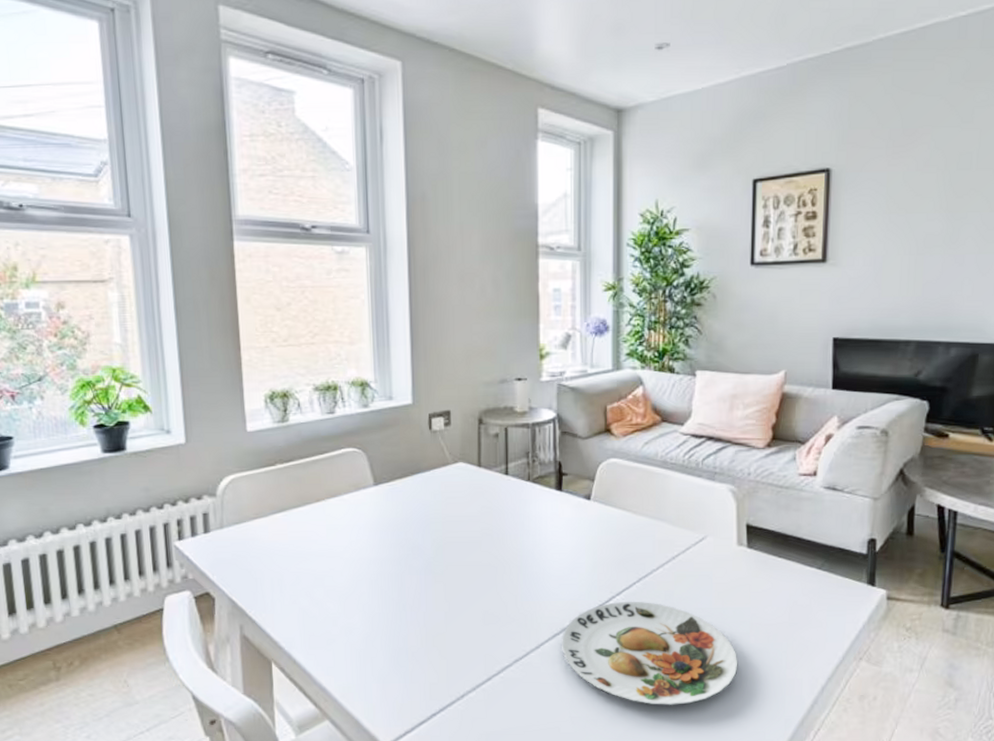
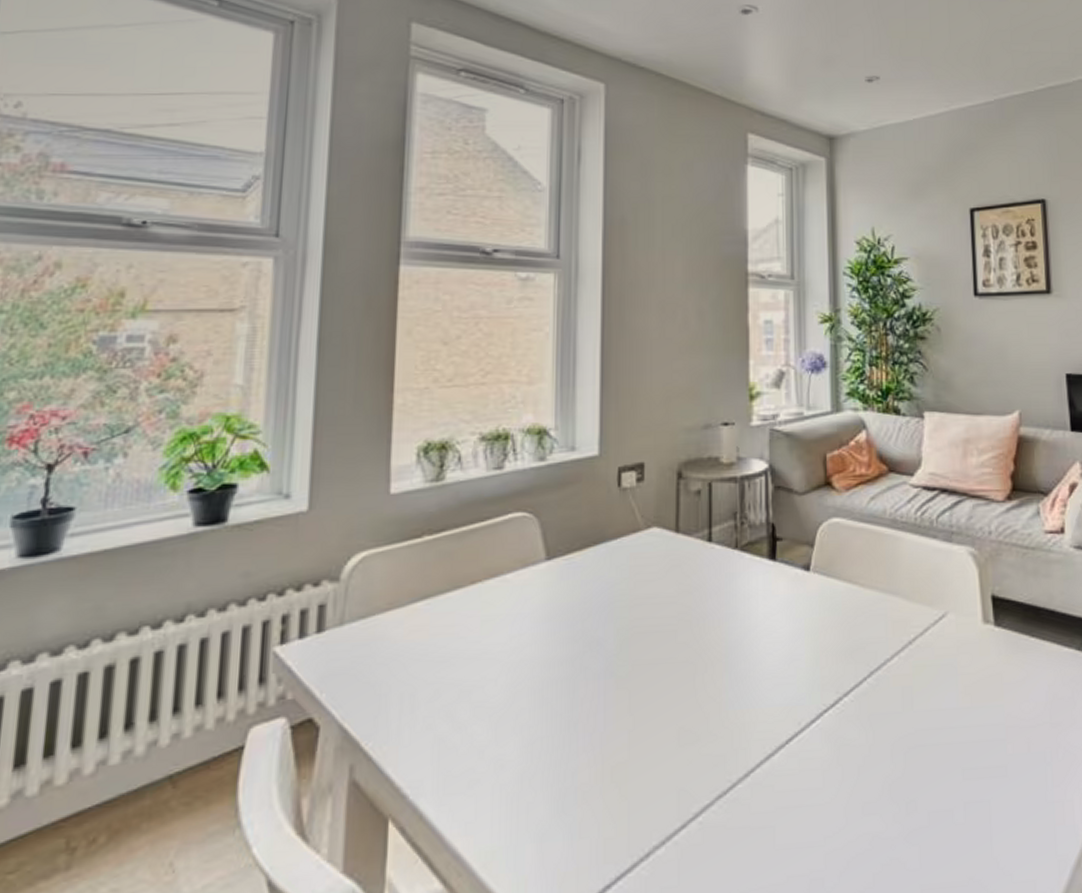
plate: present [562,601,738,705] -> none [777,703,996,851]

